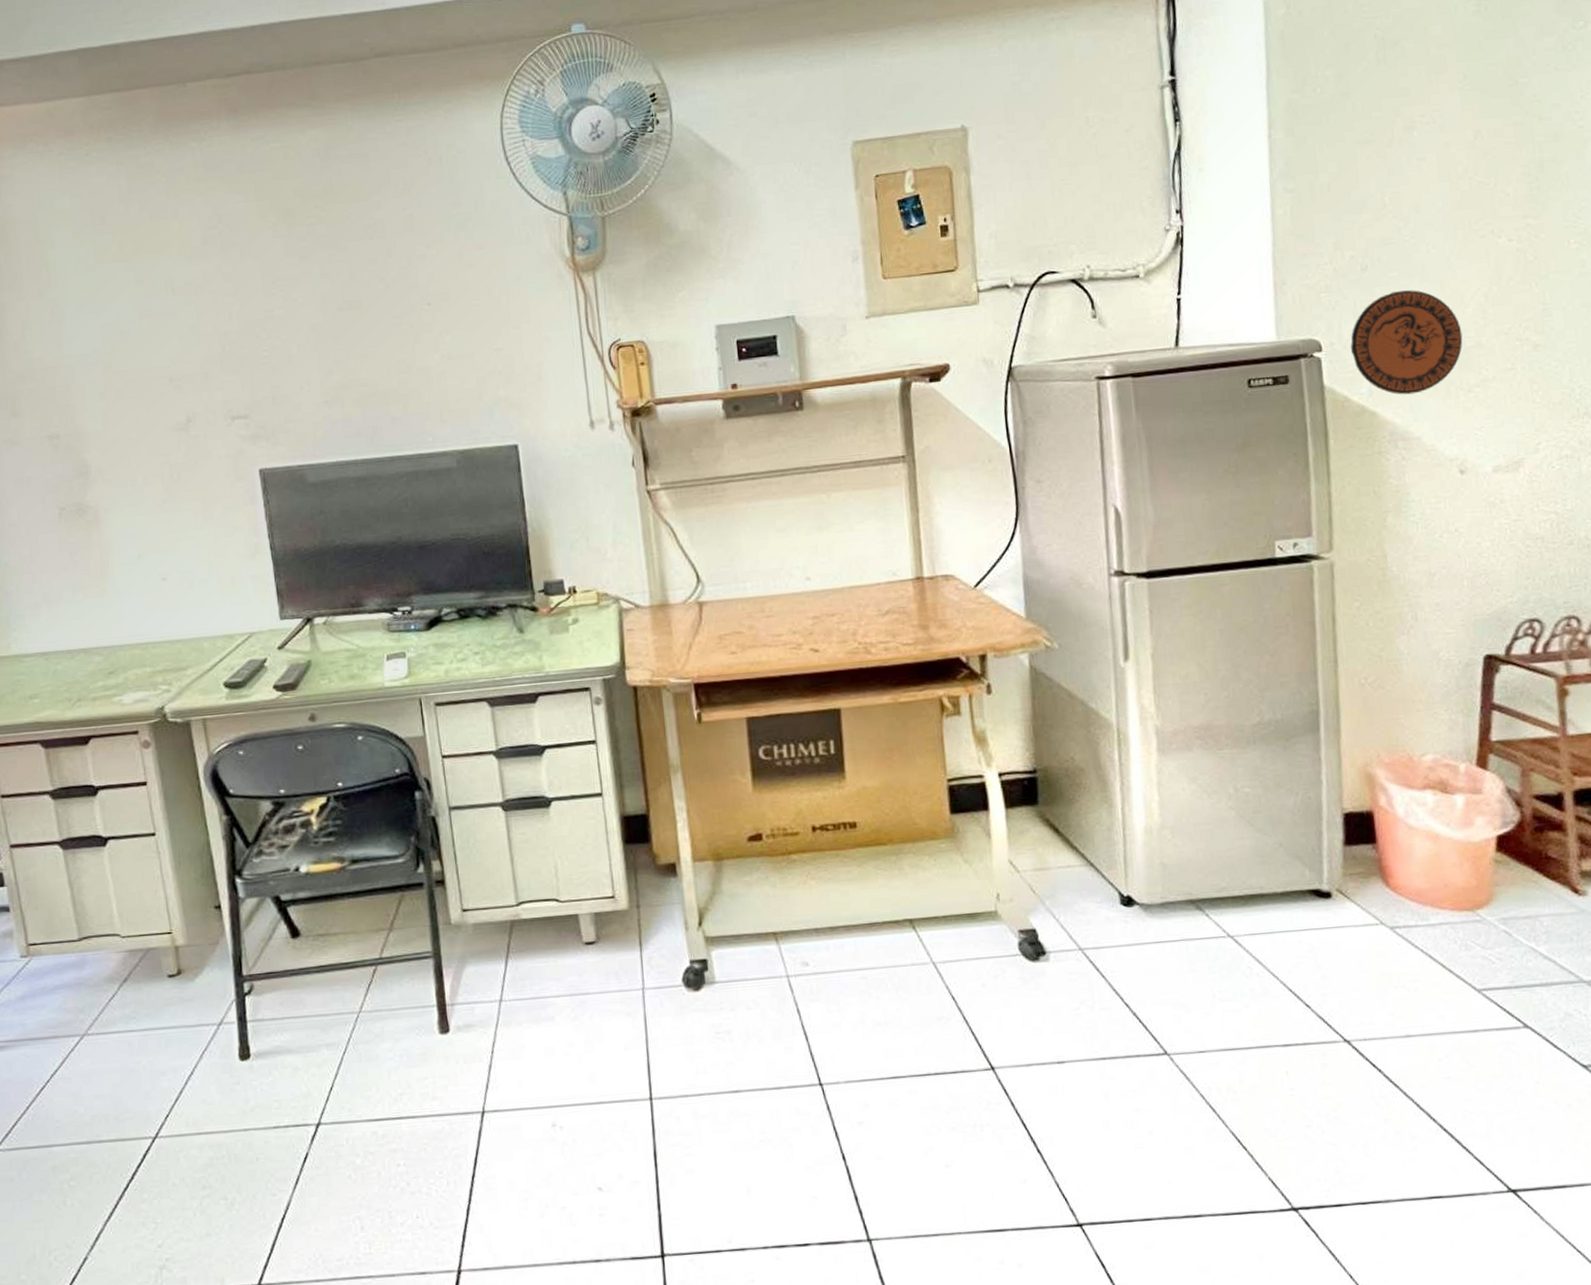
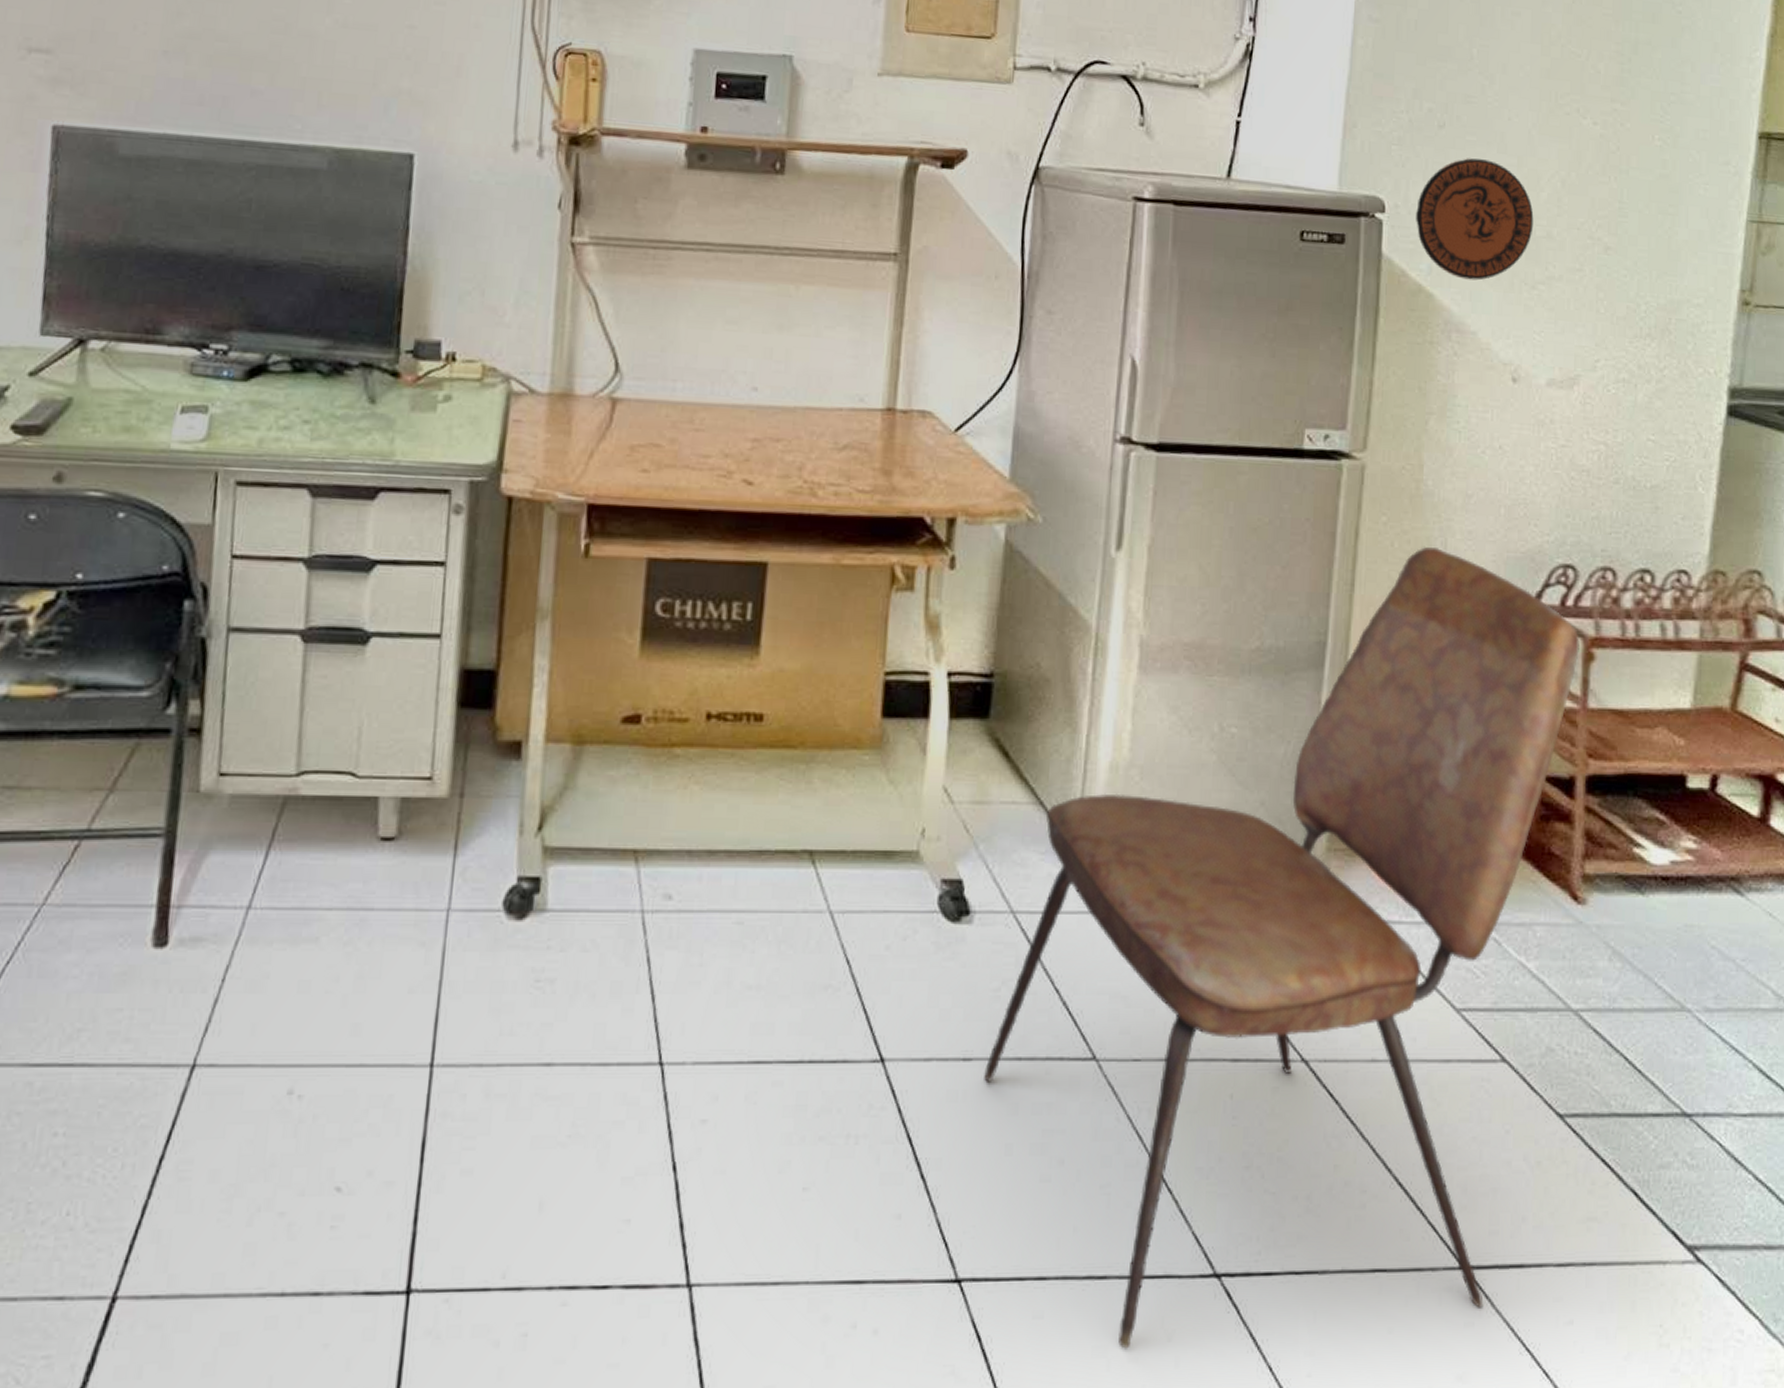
dining chair: none [1076,621,1553,1268] -> present [984,546,1579,1349]

